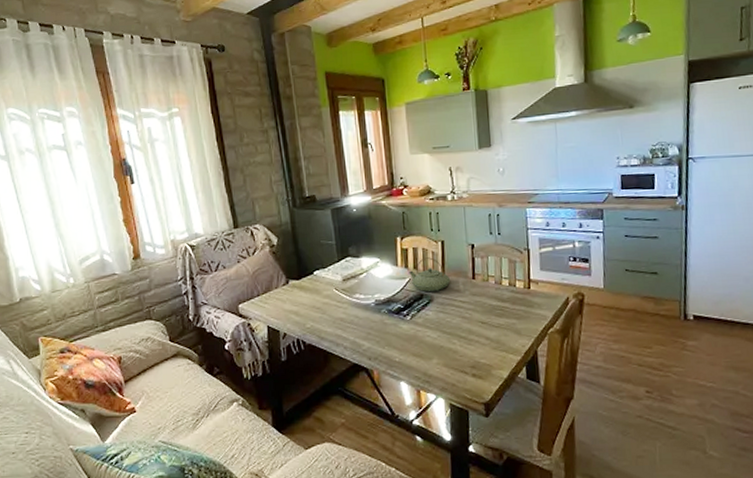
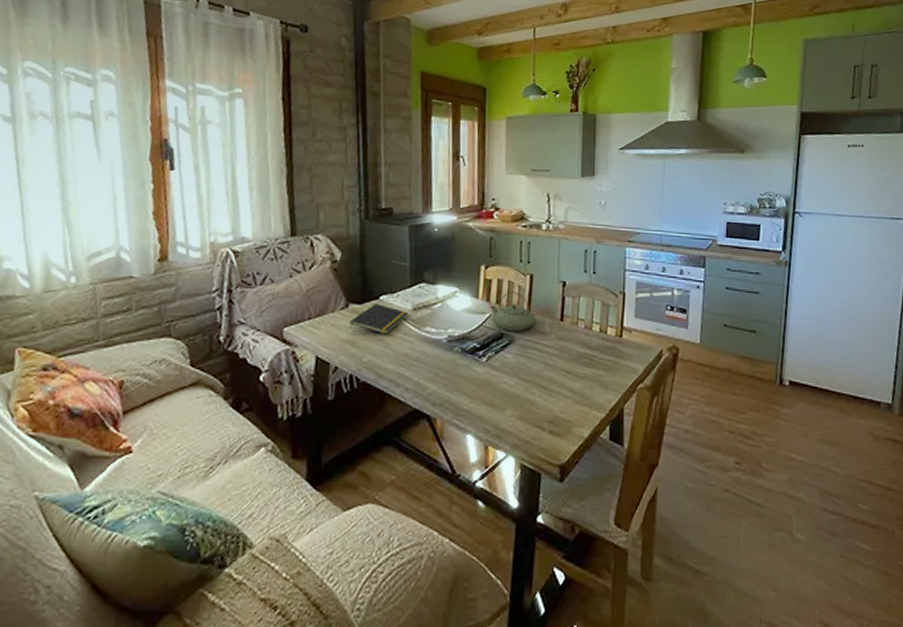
notepad: none [291,278,339,304] -> present [349,304,408,335]

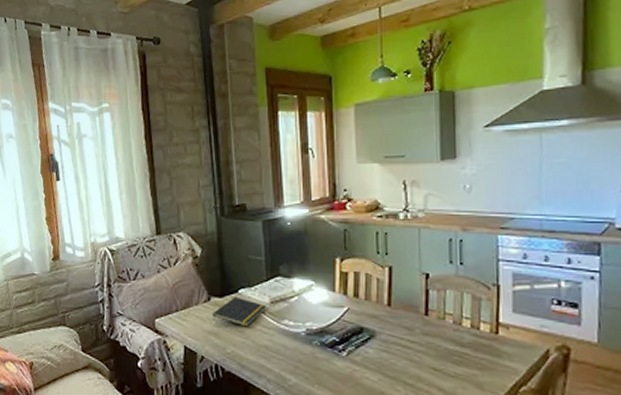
teapot: present [490,291,537,332] -> none [348,284,398,327]

